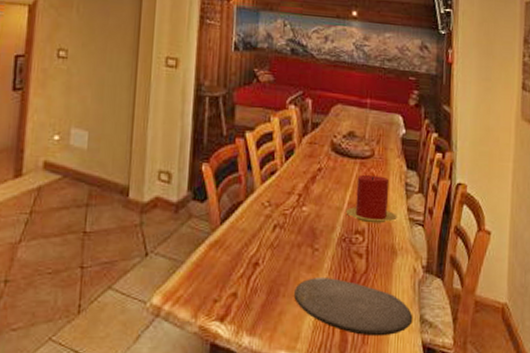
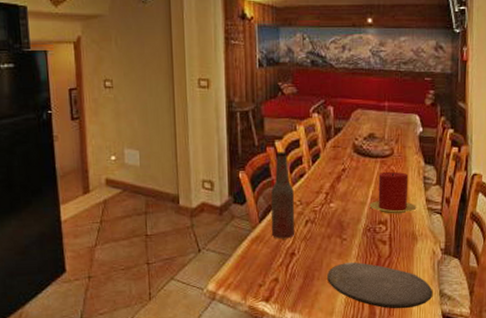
bottle: none [233,144,263,246] -> present [271,151,295,239]

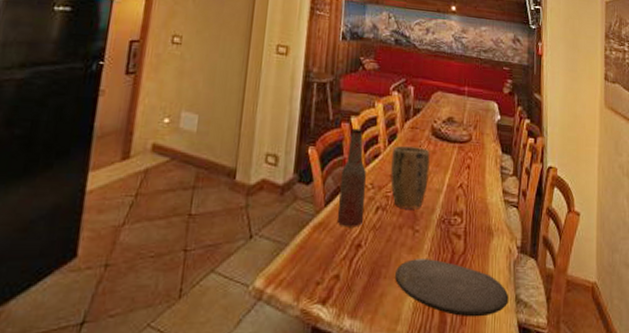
plant pot: none [317,164,353,221] -> present [390,146,430,209]
candle: present [369,171,417,214] -> none [445,158,494,205]

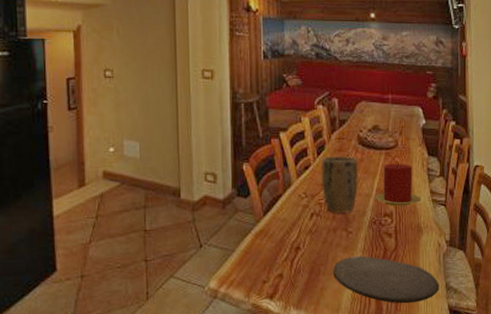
bottle: present [337,128,366,227] -> none [275,143,300,233]
candle: none [445,158,494,205] -> present [374,163,422,206]

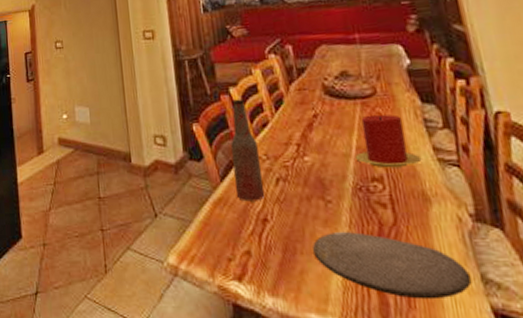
bottle: none [275,143,300,233] -> present [231,98,265,202]
plant pot: present [322,156,358,214] -> none [281,109,332,178]

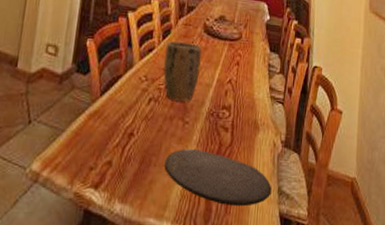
bottle: present [231,98,265,202] -> none [111,23,141,117]
plant pot: none [281,109,332,178] -> present [163,41,202,102]
candle: present [355,114,422,169] -> none [214,55,261,100]

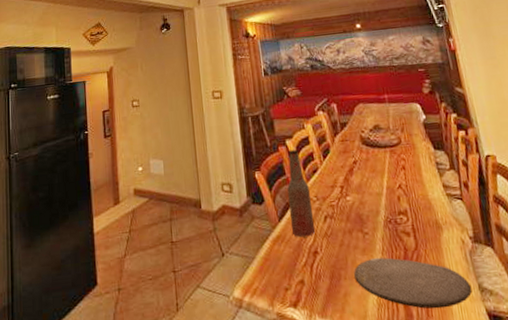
bottle: none [111,23,141,117] -> present [287,149,316,238]
plant pot: present [163,41,202,102] -> none [328,157,368,214]

